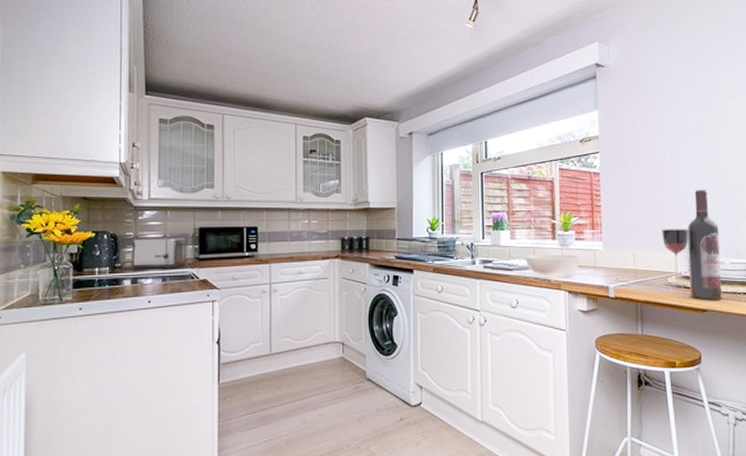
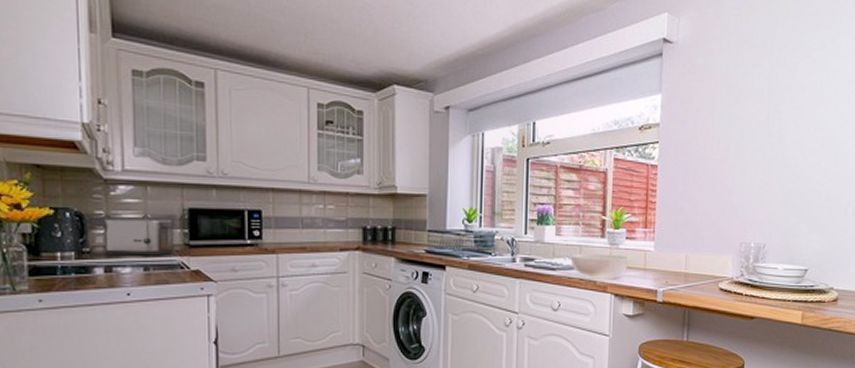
wineglass: present [662,229,689,287] -> none [715,230,745,293]
wine bottle: present [687,190,722,300] -> none [739,190,776,307]

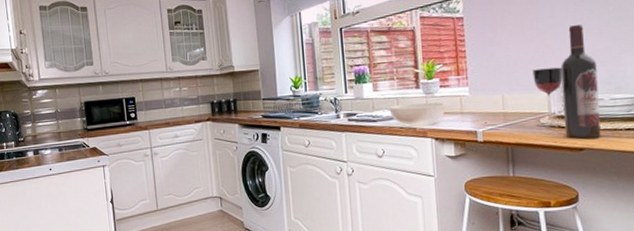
toaster: present [103,218,175,257] -> none [30,112,78,143]
wineglass: none [715,230,745,293] -> present [532,67,564,127]
wine bottle: none [739,190,776,307] -> present [560,25,601,139]

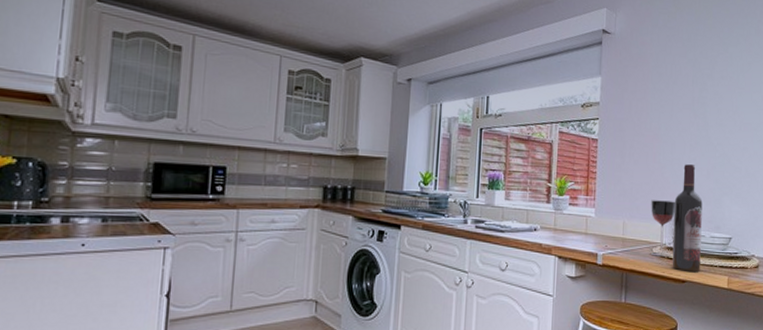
bowl: present [389,102,446,128] -> none [518,217,573,244]

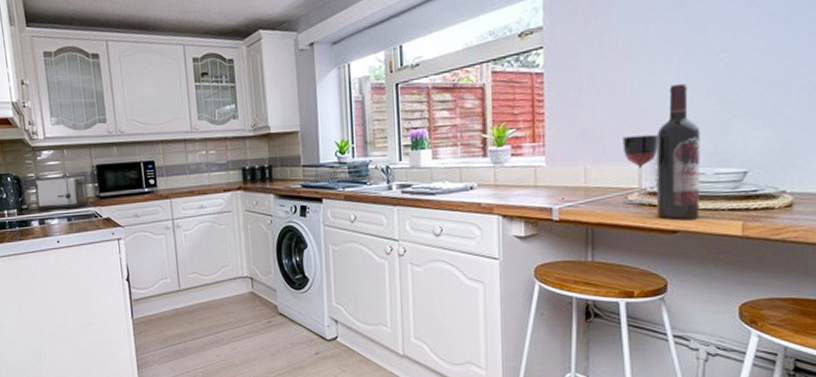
toaster: none [63,169,138,208] -> present [34,176,89,212]

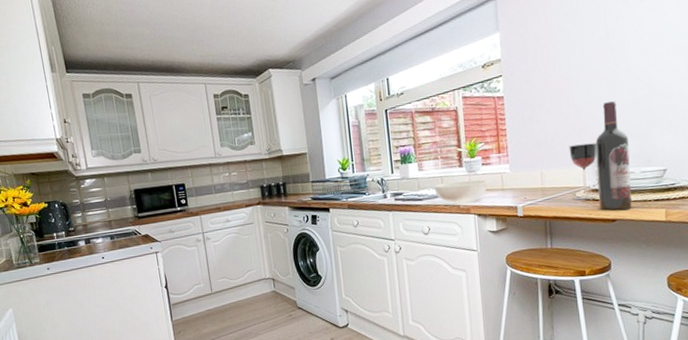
toaster: present [34,176,89,212] -> none [79,200,129,232]
bowl: none [450,173,518,203] -> present [434,180,488,205]

